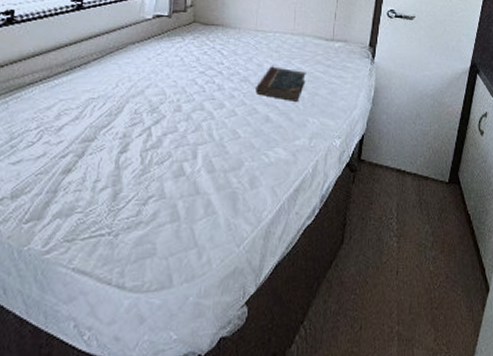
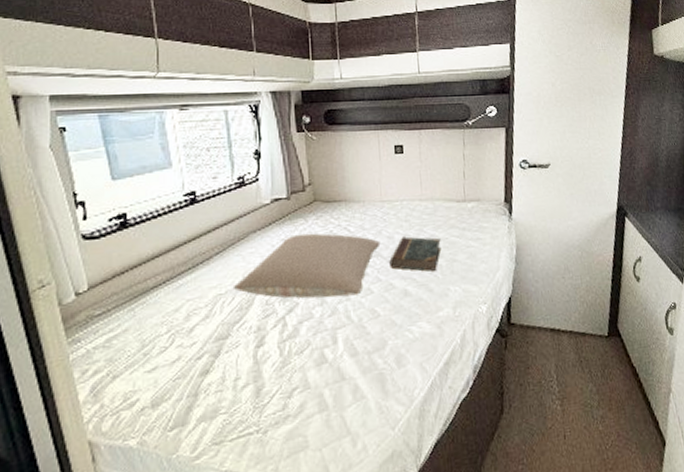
pillow: none [106,51,250,115] -> present [234,233,381,299]

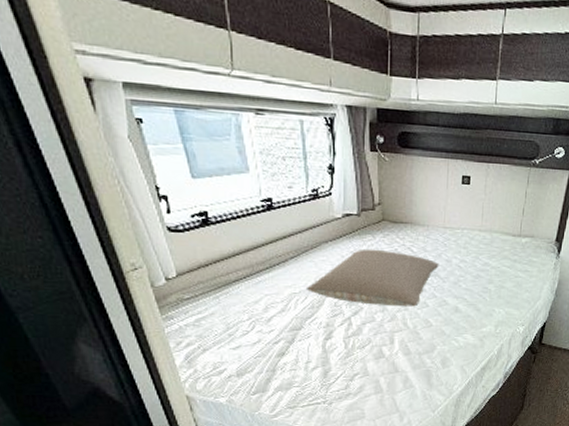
book: present [389,236,442,271] -> none [445,261,493,294]

